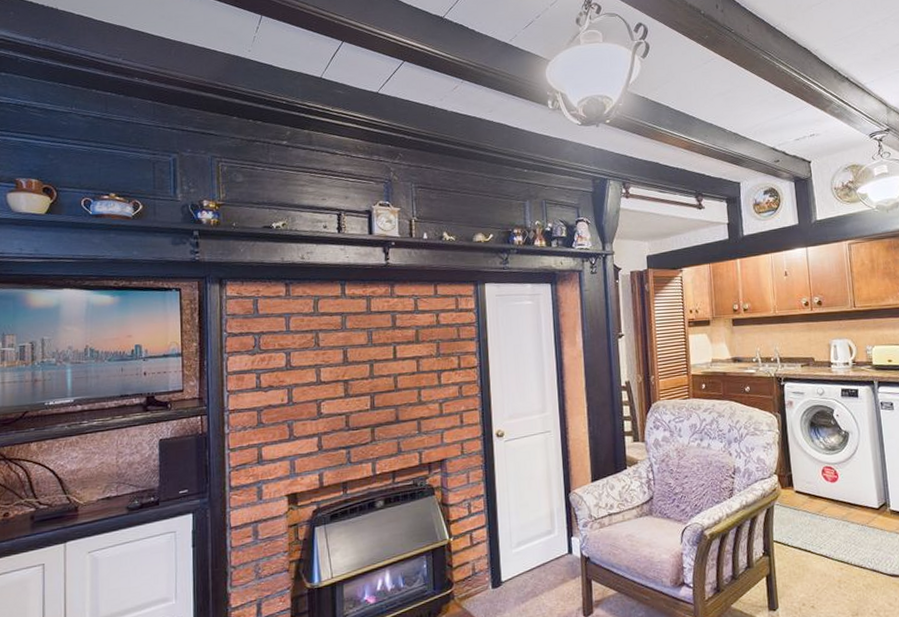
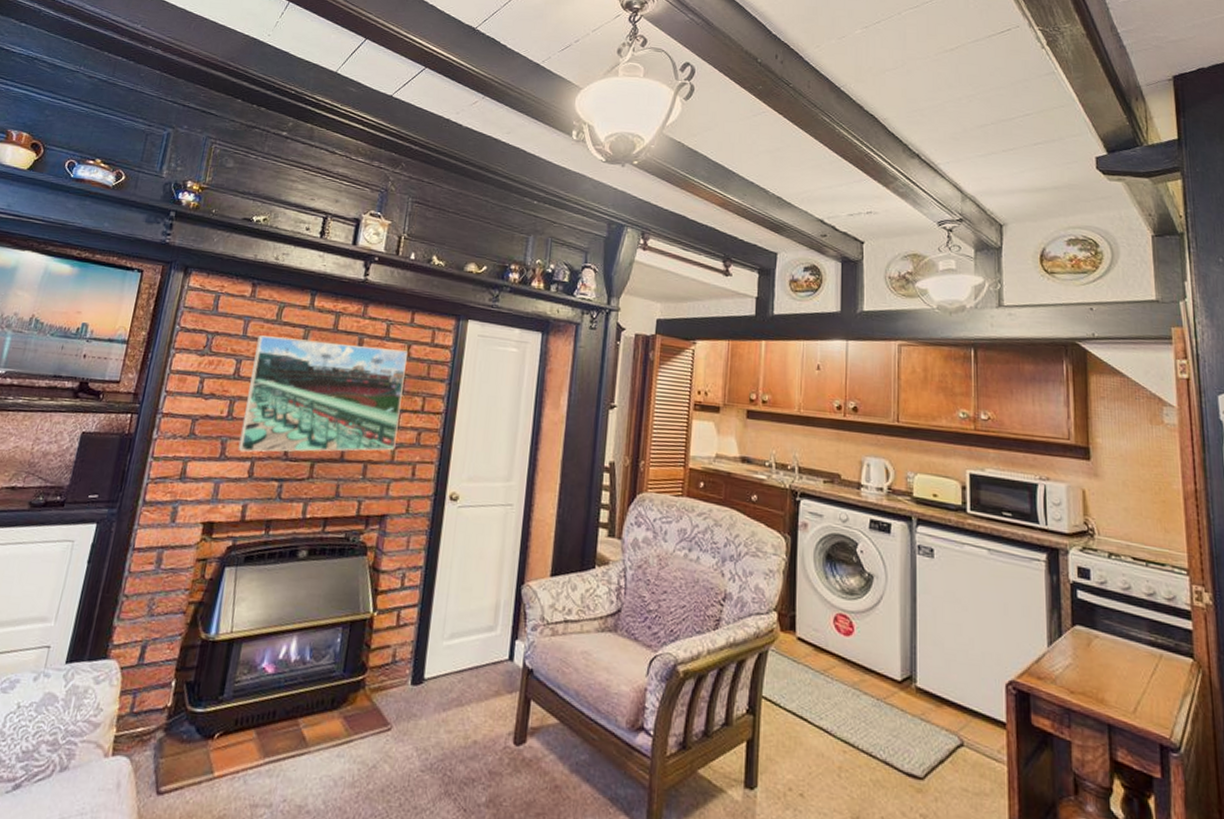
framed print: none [301,319,442,431] -> present [237,335,408,452]

